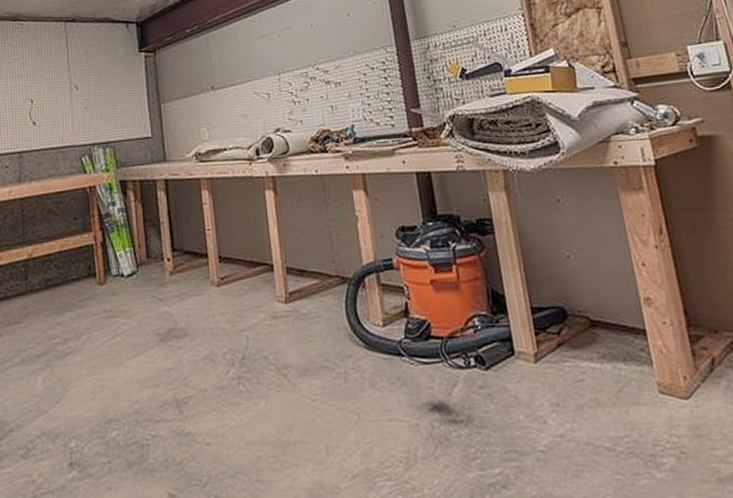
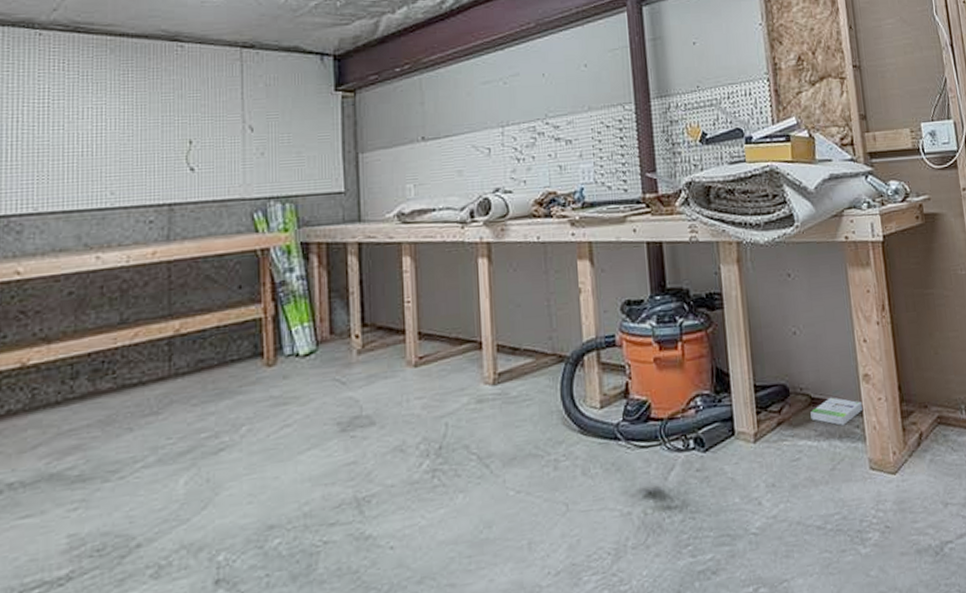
box: none [591,320,647,349] -> present [810,397,863,427]

